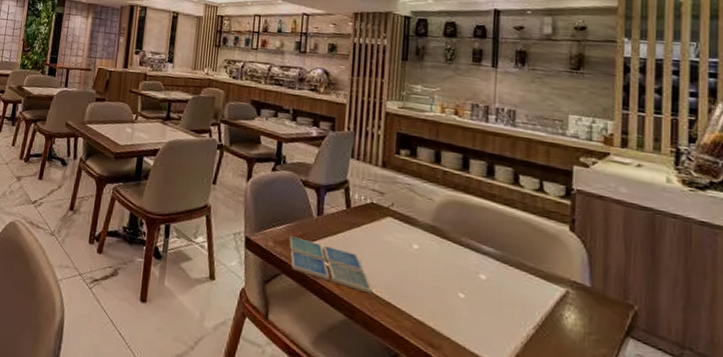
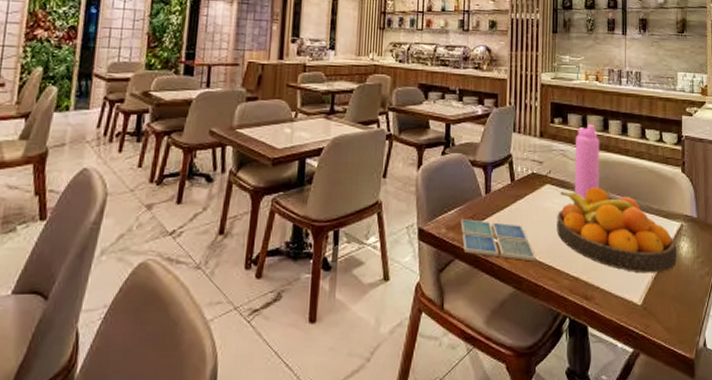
fruit bowl: none [398,227,559,341] -> present [557,187,677,273]
water bottle: none [423,160,458,242] -> present [575,124,600,201]

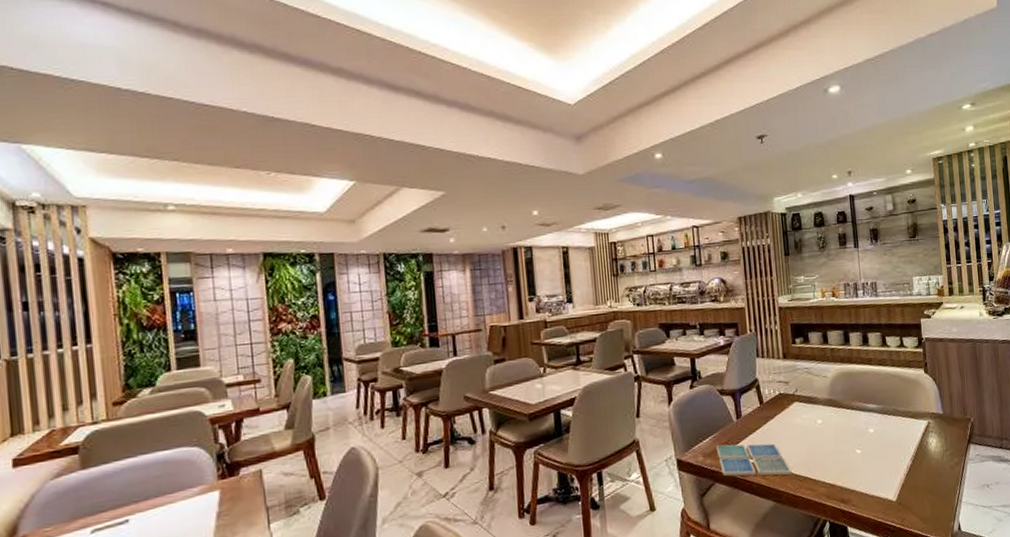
fruit bowl: present [557,187,677,273] -> none [808,398,927,472]
water bottle: present [575,124,600,201] -> none [818,339,846,413]

